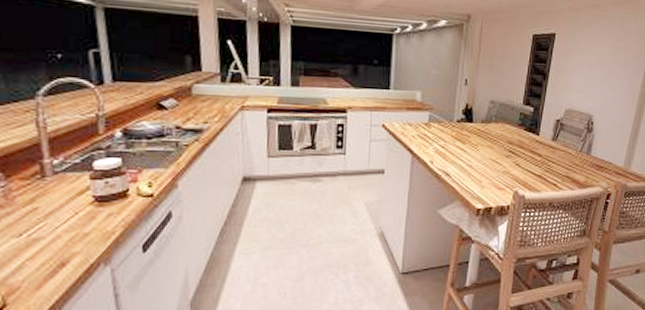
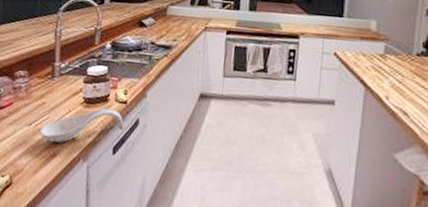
spoon rest: none [35,204,154,250] -> present [39,108,125,143]

